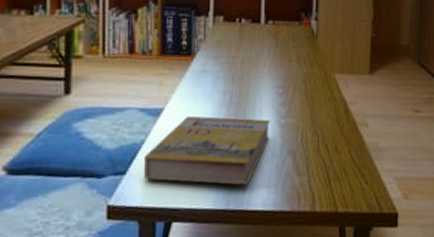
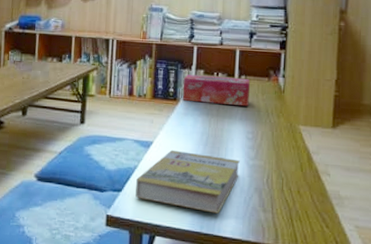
tissue box: none [198,22,278,57] -> present [182,74,250,107]

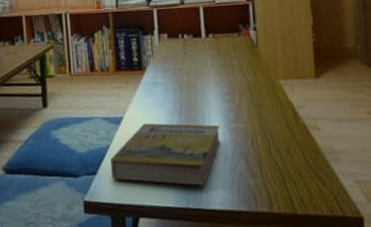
tissue box: present [182,74,250,107] -> none [146,37,221,69]

